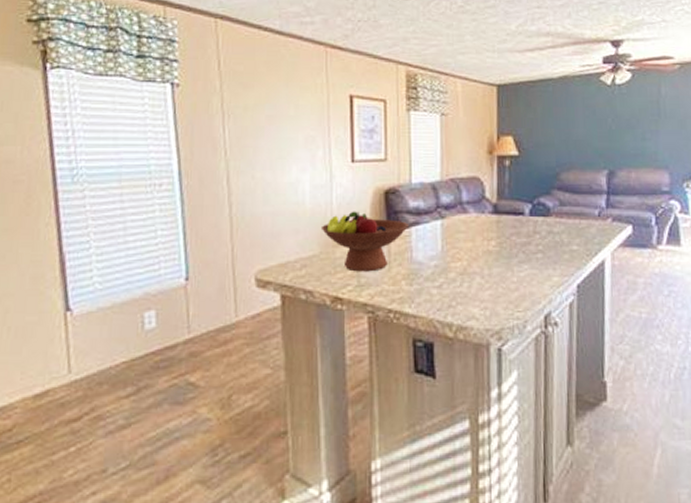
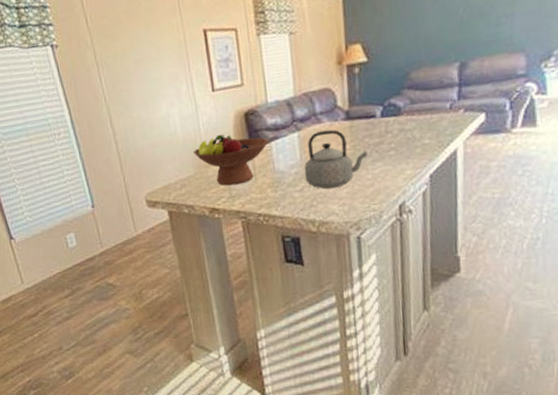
teapot: none [445,222,514,289] -> present [304,129,368,189]

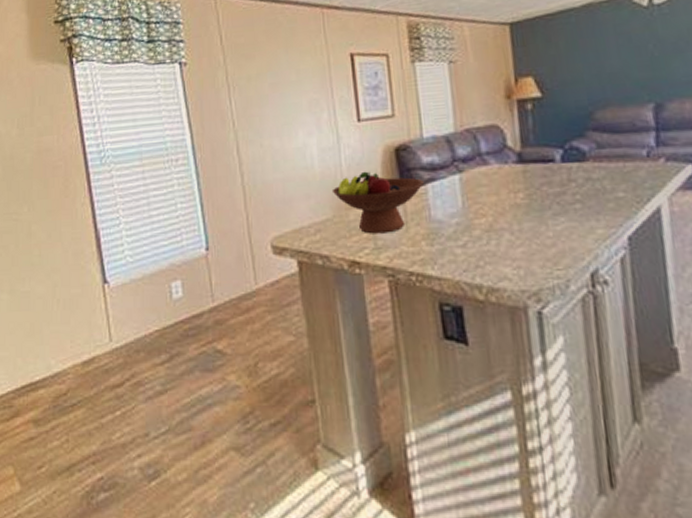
teapot: present [304,129,368,189] -> none [467,173,547,247]

